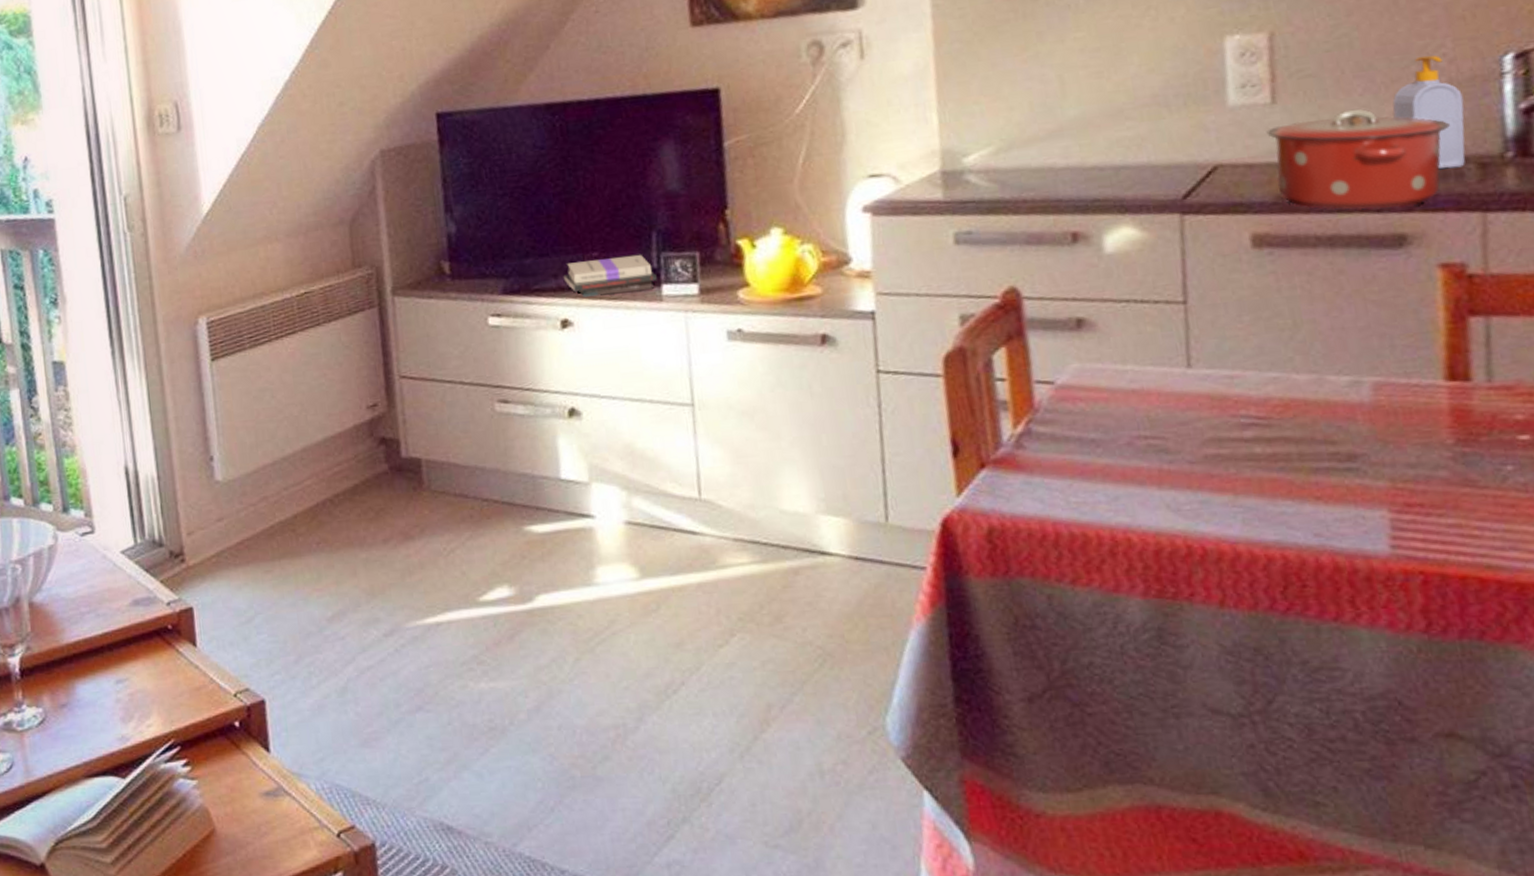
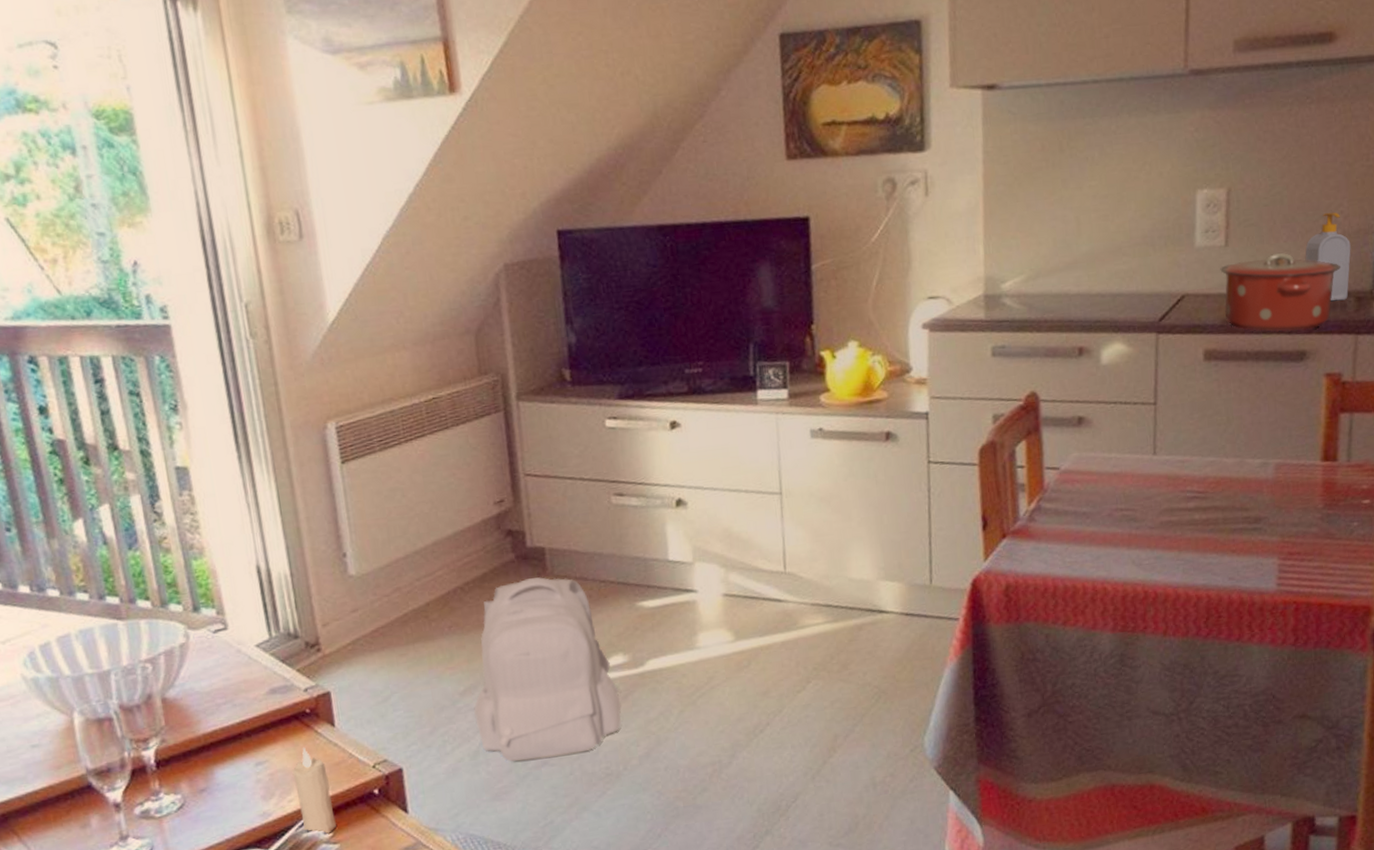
candle: none [152,667,195,769] -> present [292,747,336,835]
backpack: none [342,492,507,703] -> present [473,577,622,762]
books: present [563,254,657,297] -> none [672,363,753,402]

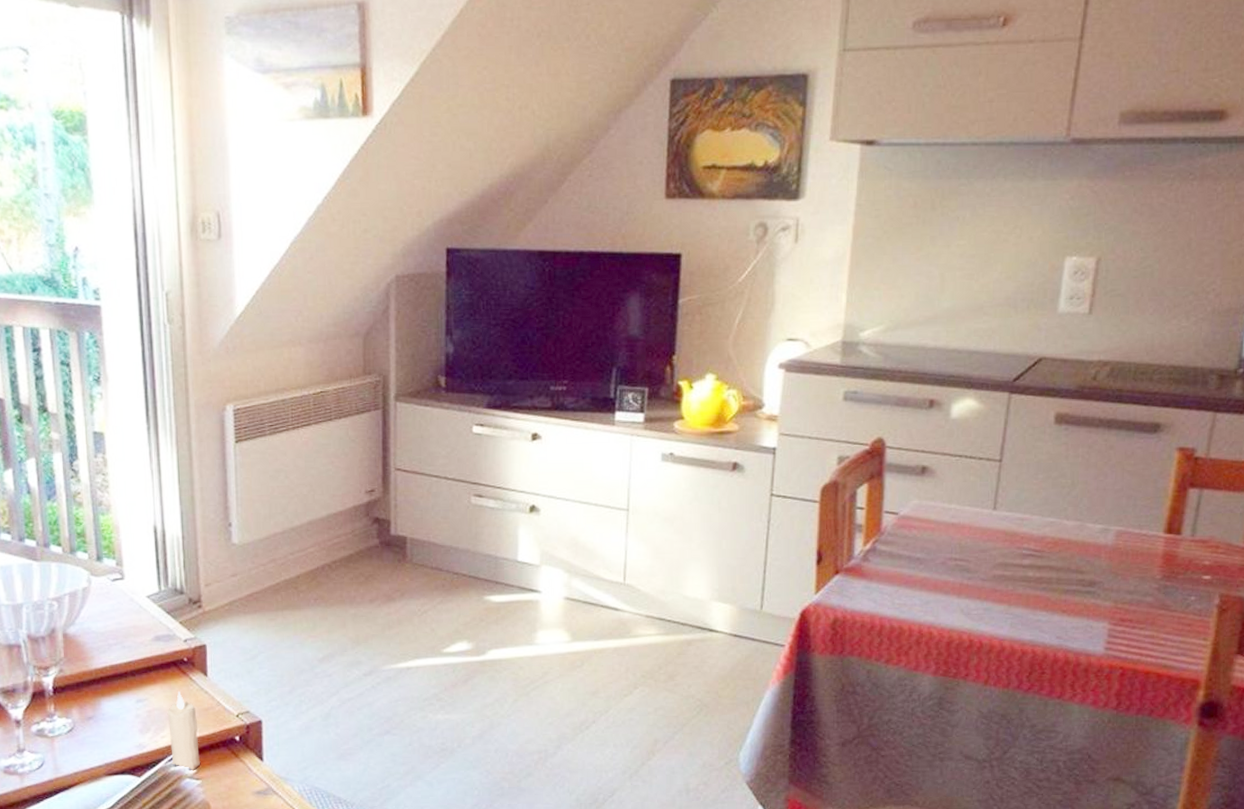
backpack: present [473,577,622,762] -> none [329,563,461,727]
casserole: present [1220,252,1342,332] -> none [1081,324,1207,403]
soap bottle: present [1305,212,1351,302] -> none [1170,289,1220,377]

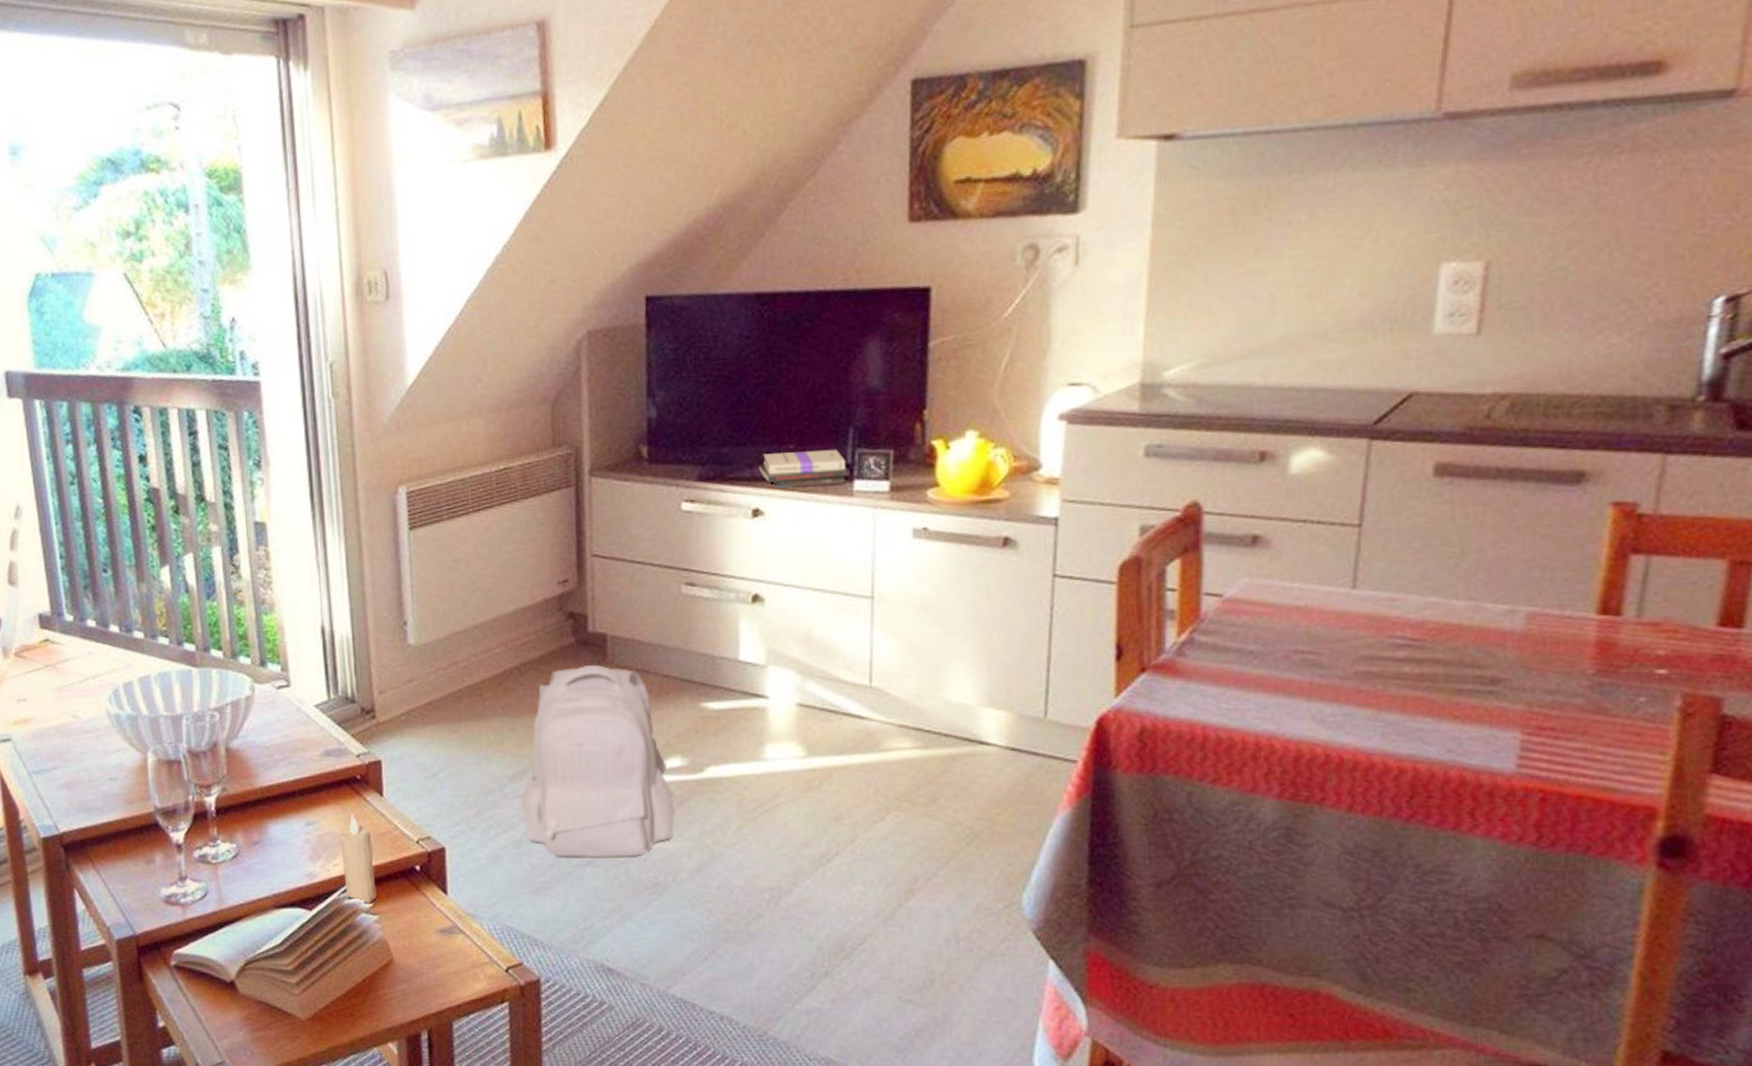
backpack: none [329,563,461,727] -> present [520,665,675,857]
books: none [537,385,612,417] -> present [758,449,850,488]

